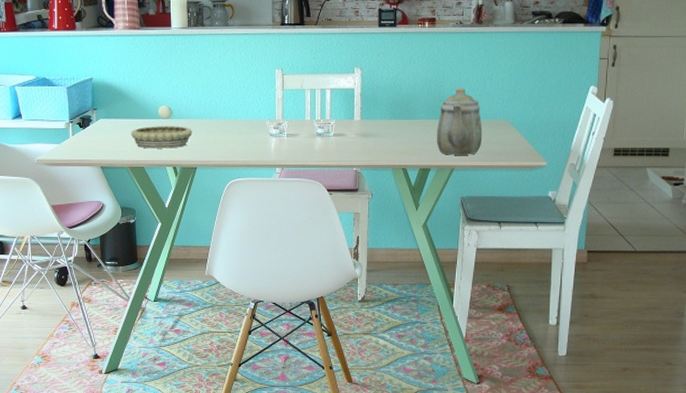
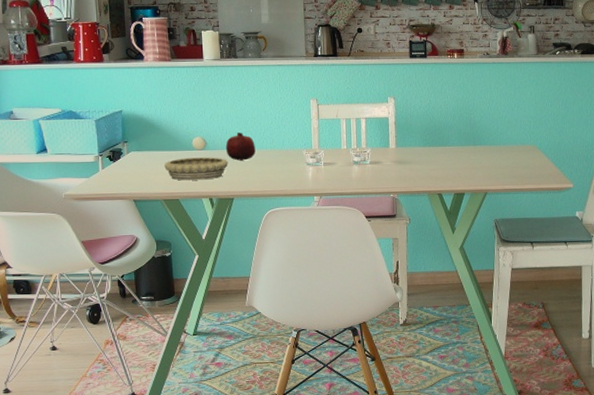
fruit: none [190,102,219,130] -> present [225,132,256,161]
teapot: present [436,87,482,155] -> none [469,115,512,180]

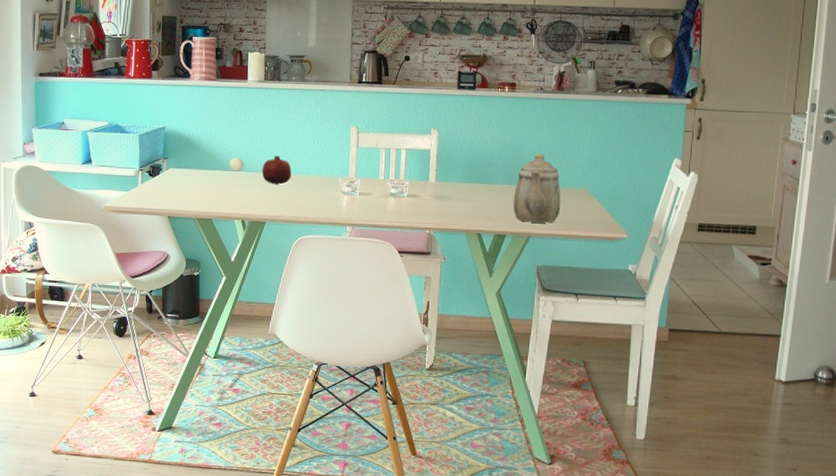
decorative bowl: present [164,157,228,181] -> none [201,178,263,202]
teapot: none [469,115,512,180] -> present [513,153,561,223]

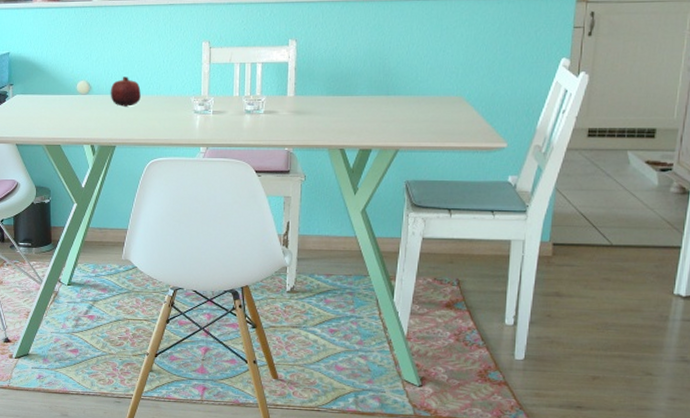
teapot: present [513,153,561,223] -> none [379,60,433,135]

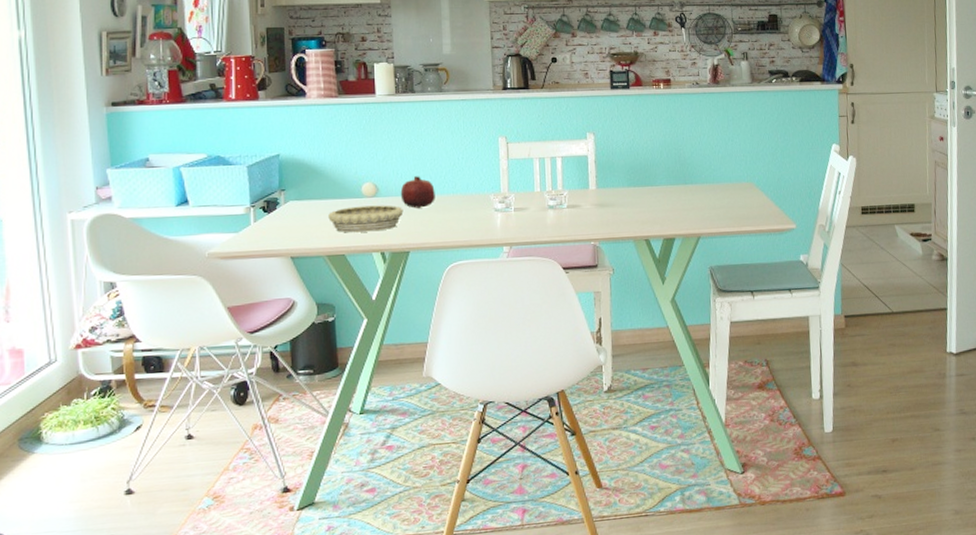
decorative bowl: none [48,102,112,126] -> present [328,205,404,233]

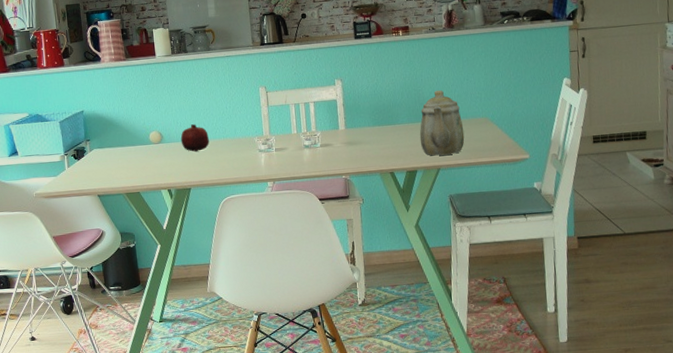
decorative bowl: present [328,205,404,233] -> none [124,149,184,174]
teapot: none [679,150,728,223] -> present [419,90,465,156]

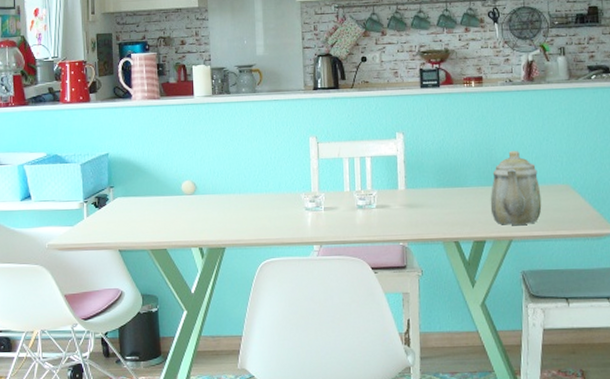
fruit: present [180,124,209,152] -> none [217,175,249,206]

